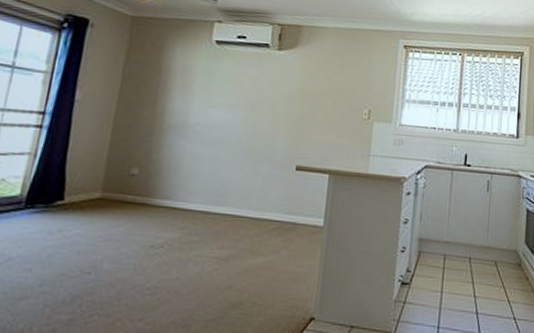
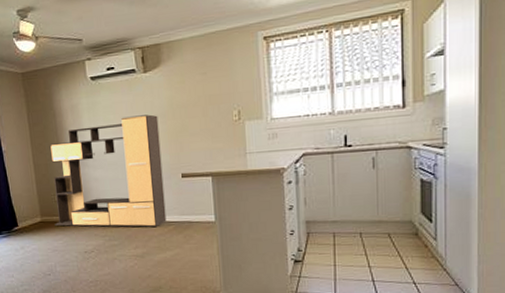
media console: none [118,91,283,224] -> present [49,114,167,227]

